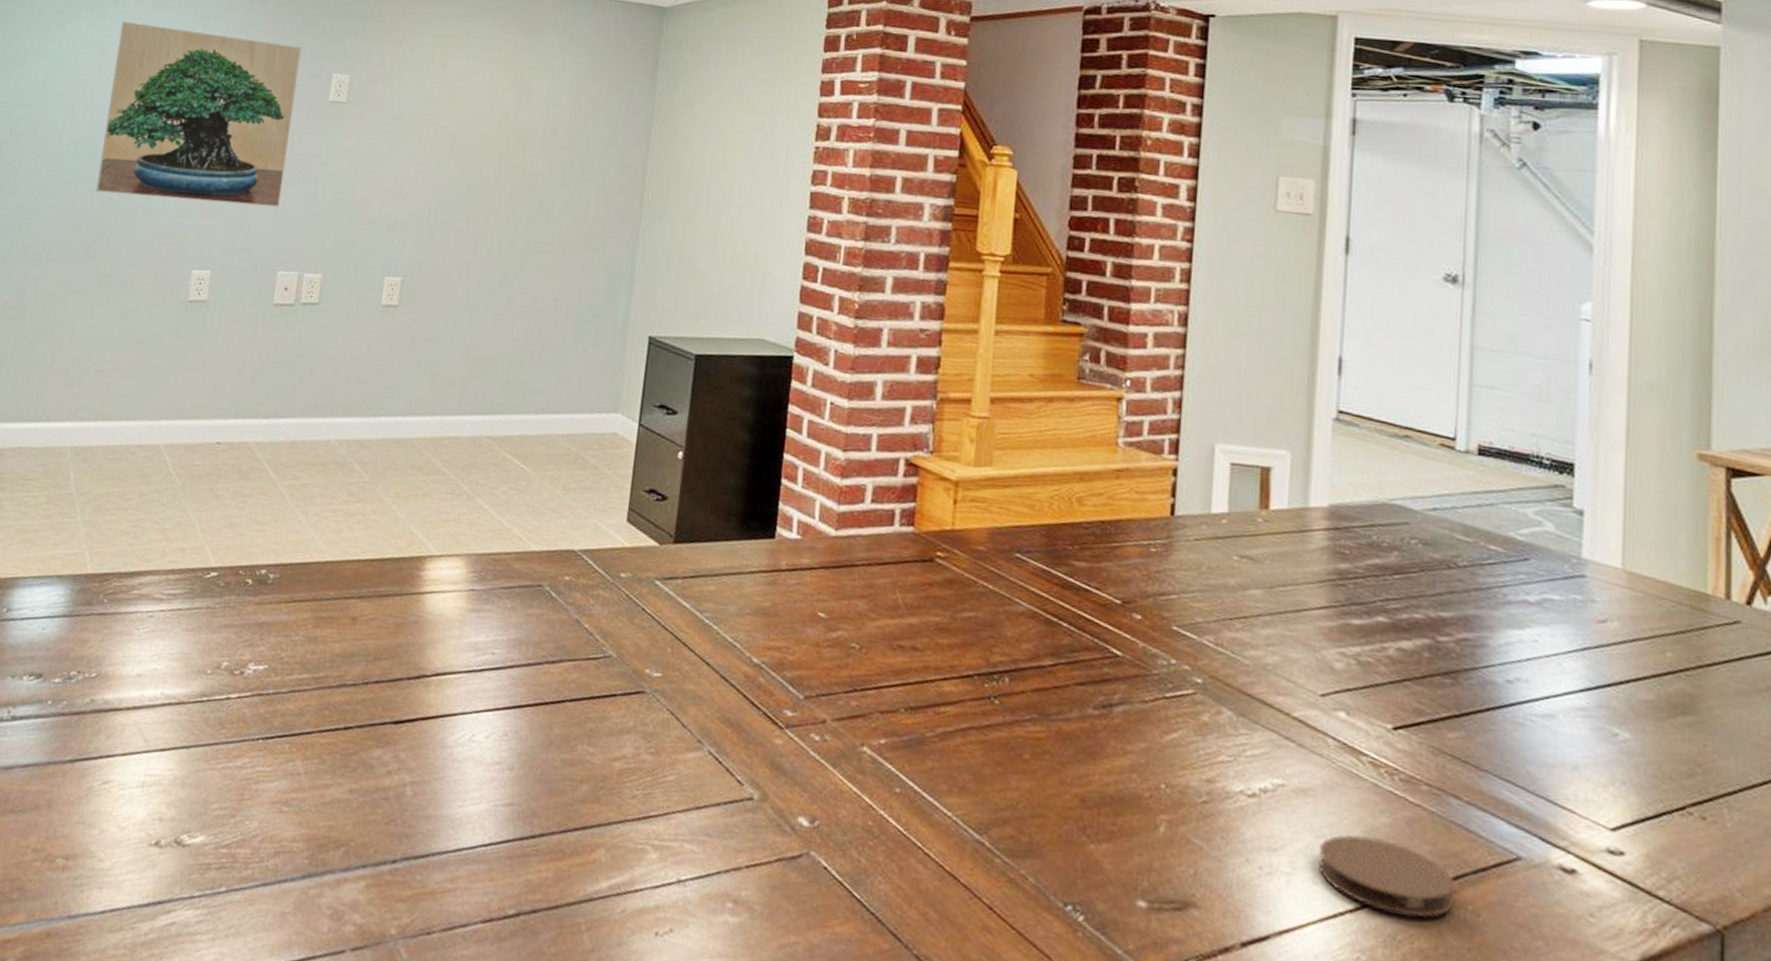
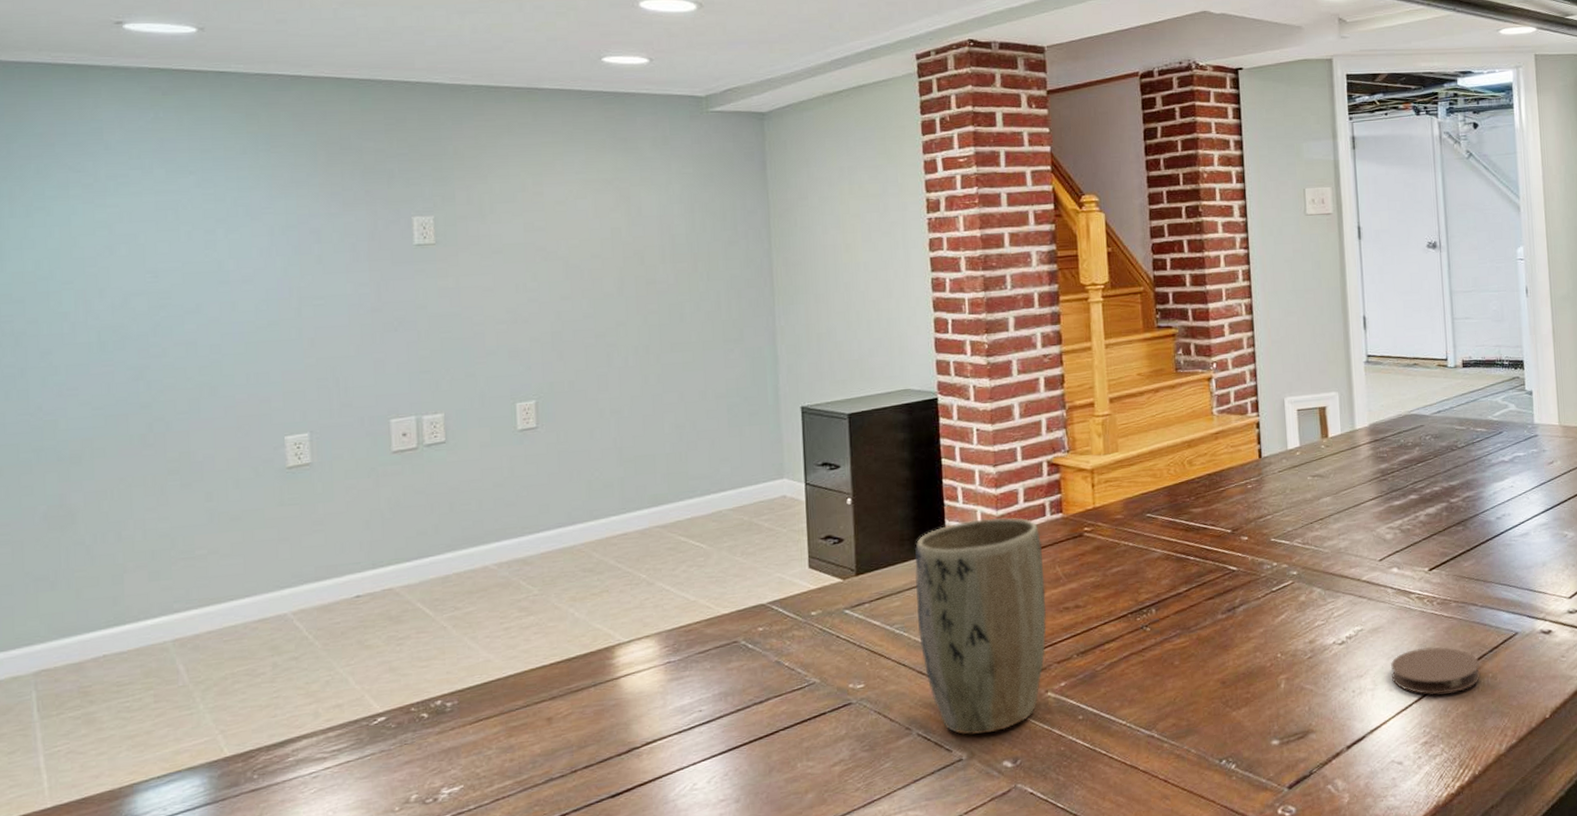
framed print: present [96,21,302,207] -> none [129,194,377,378]
plant pot: none [728,508,885,778] -> present [915,517,1047,735]

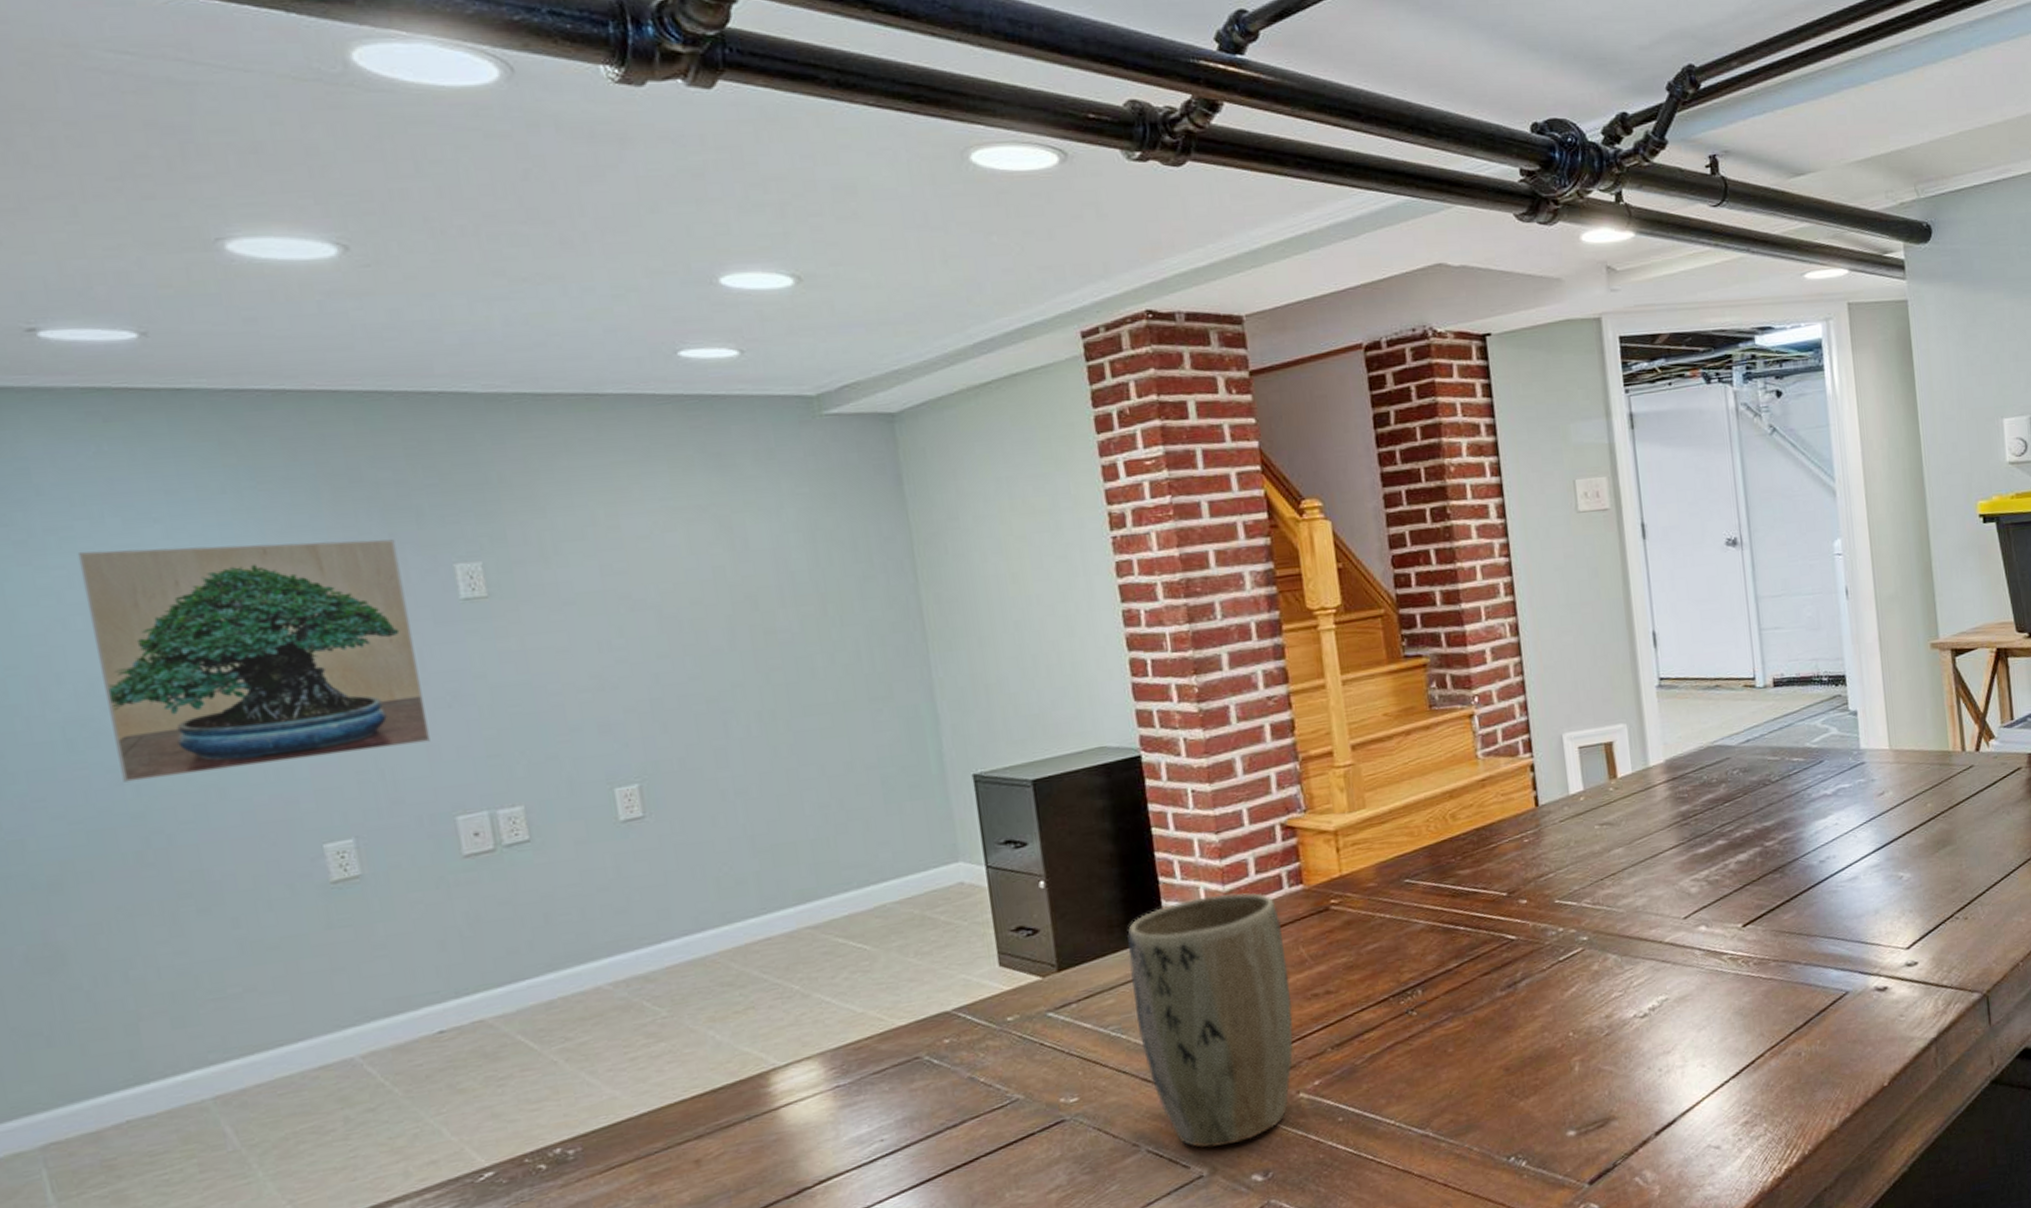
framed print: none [129,194,377,378] -> present [77,539,430,783]
coaster: present [1390,647,1480,695] -> none [1702,1013,1807,1069]

